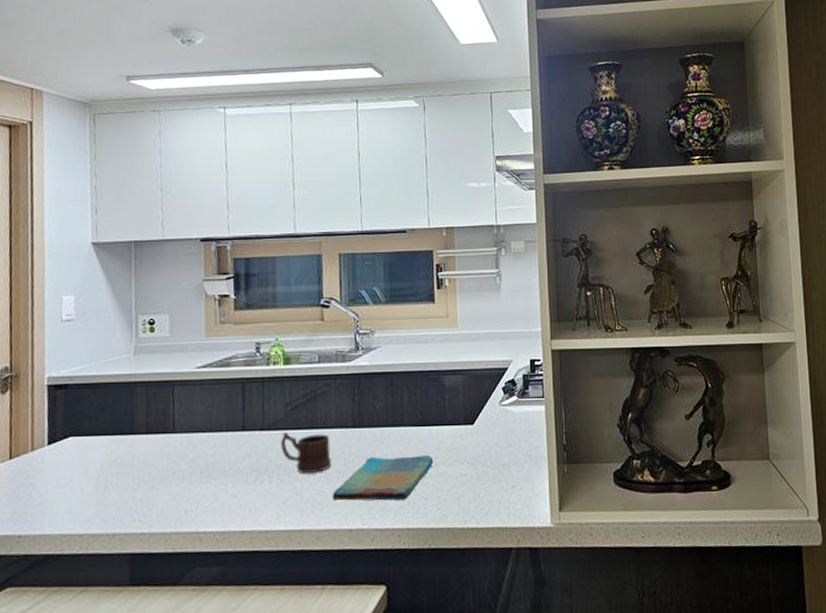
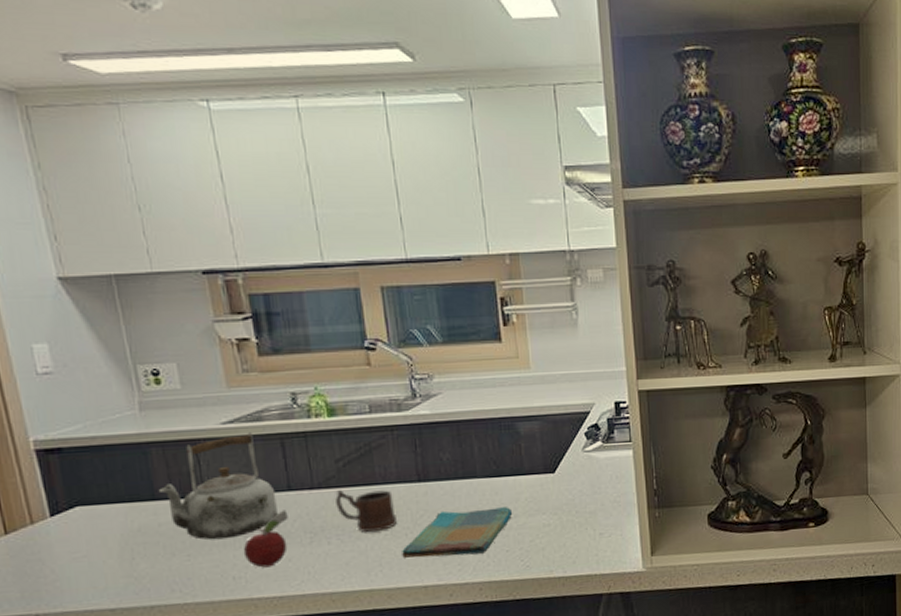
kettle: none [136,376,232,474] -> present [158,431,278,540]
fruit: none [197,448,240,503] -> present [243,510,288,568]

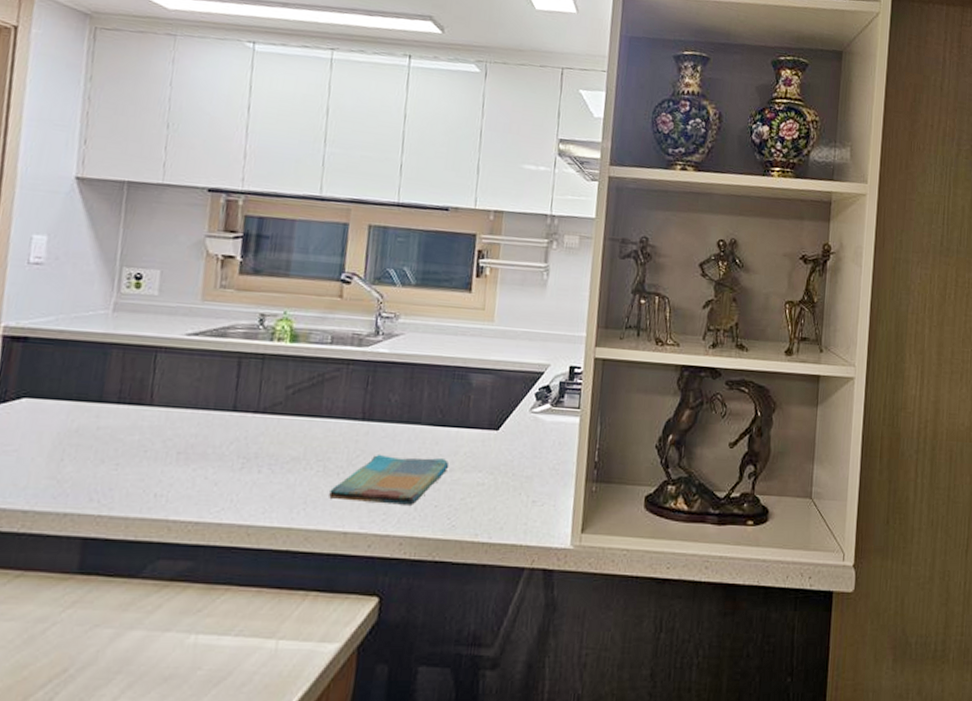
kettle: present [158,431,278,540] -> none [106,346,221,453]
fruit: present [243,510,288,568] -> none [171,430,227,489]
mug: present [335,490,397,533] -> none [275,418,334,467]

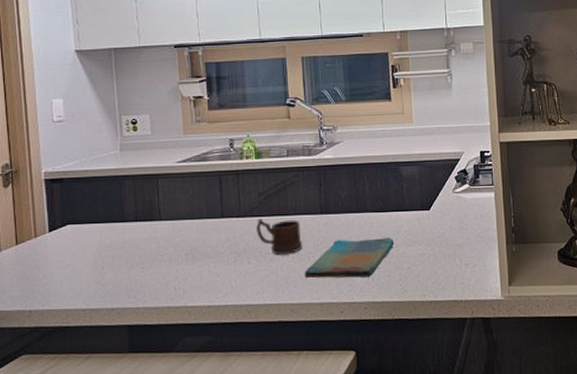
mug: none [275,418,334,467] -> present [256,219,302,256]

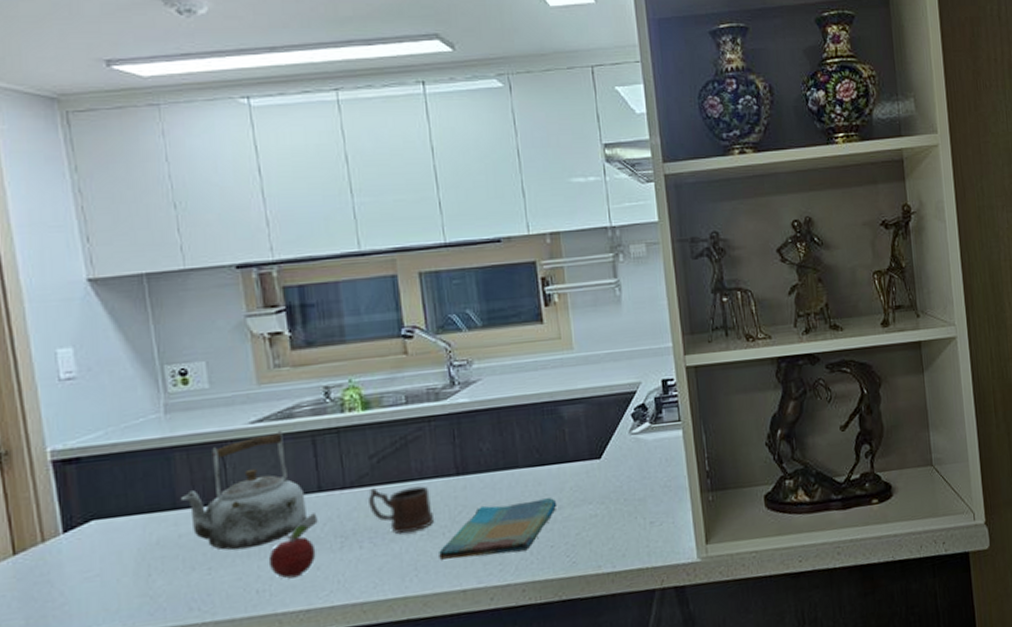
kettle: none [126,169,212,256] -> present [180,430,307,551]
fruit: none [184,233,220,281] -> present [268,513,318,579]

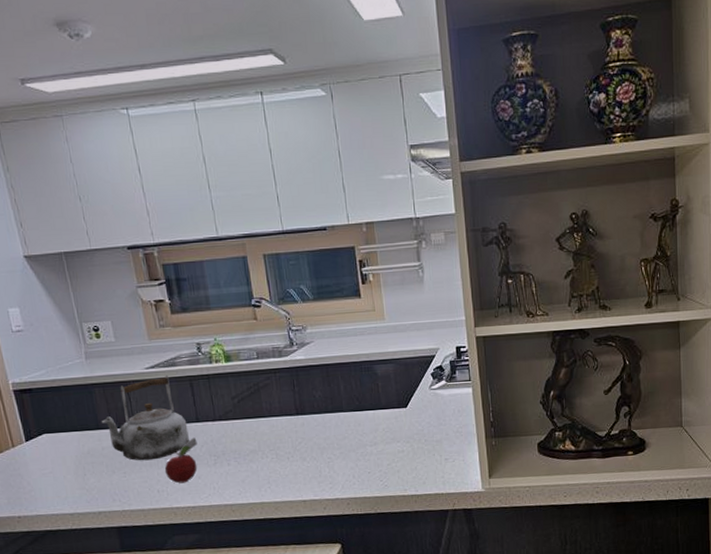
mug: present [368,486,434,535] -> none [233,422,281,457]
dish towel: present [439,498,558,560] -> none [285,436,373,477]

